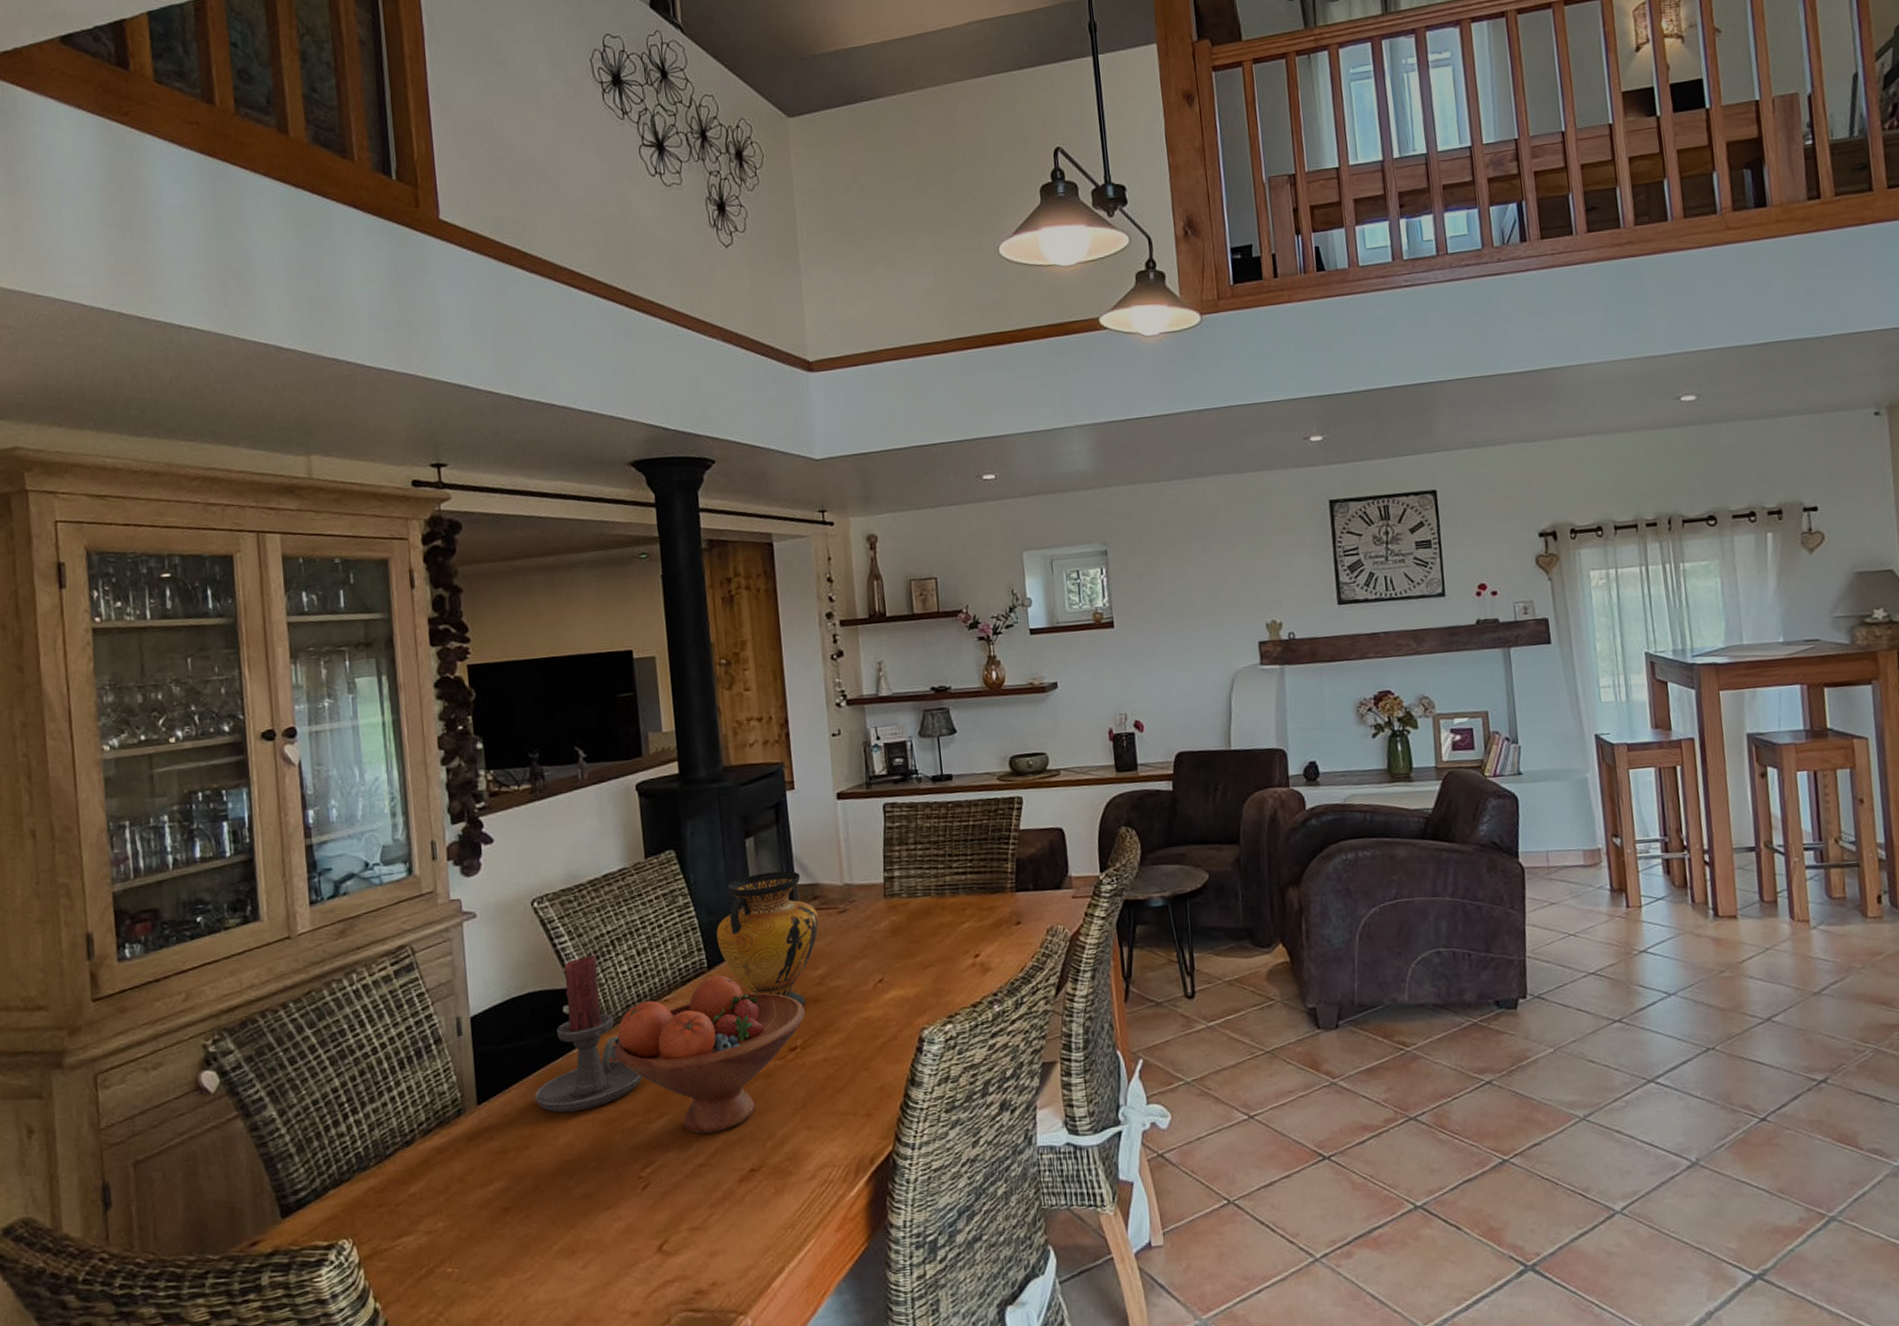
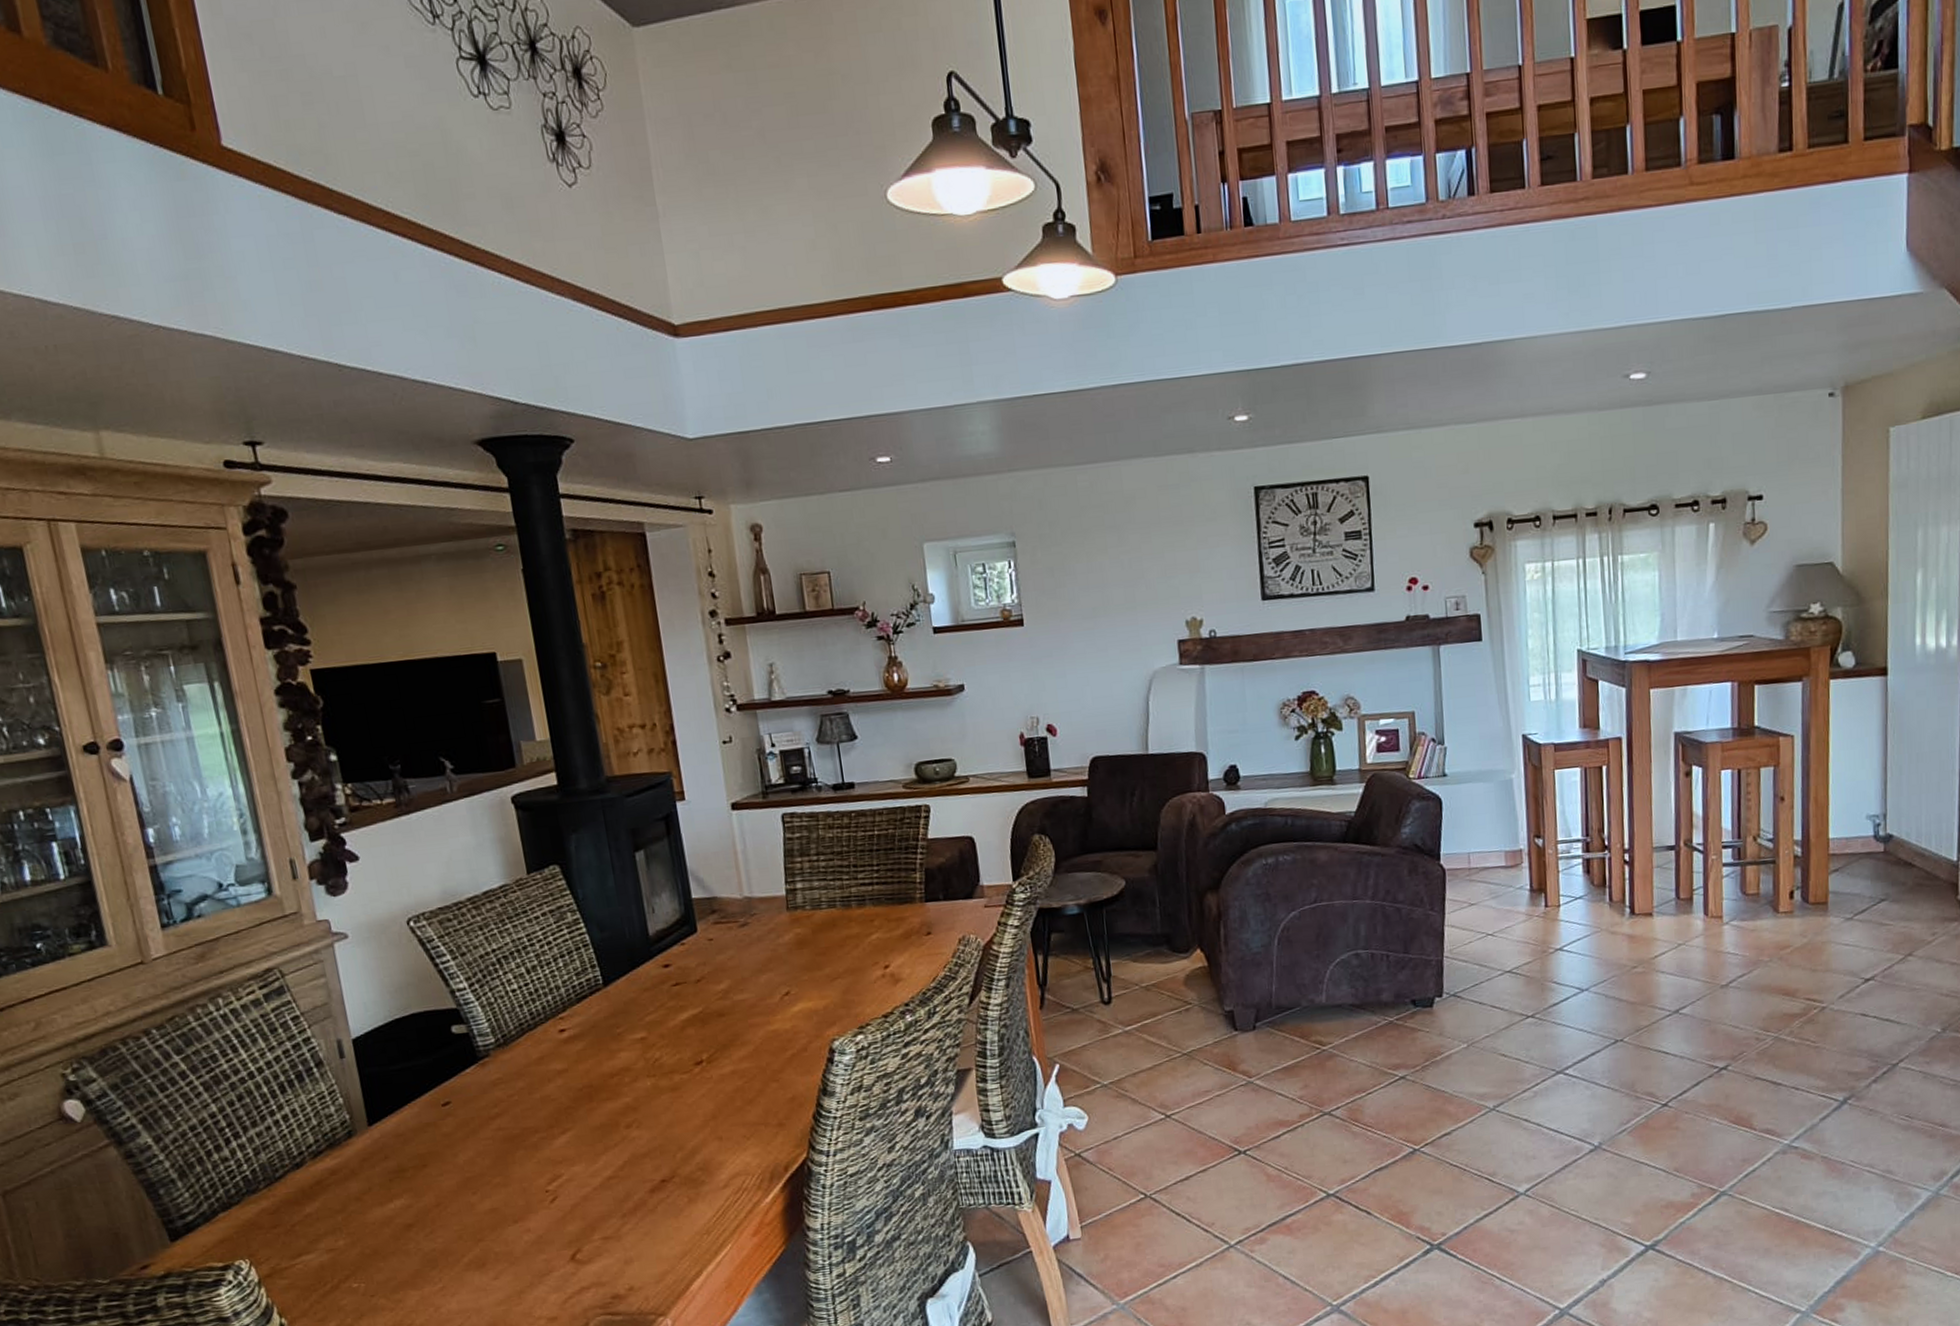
candle holder: present [535,954,643,1113] -> none [429,973,542,1132]
fruit bowl: present [614,975,805,1134] -> none [509,991,710,1148]
vase: present [716,870,819,1005] -> none [610,884,719,1020]

